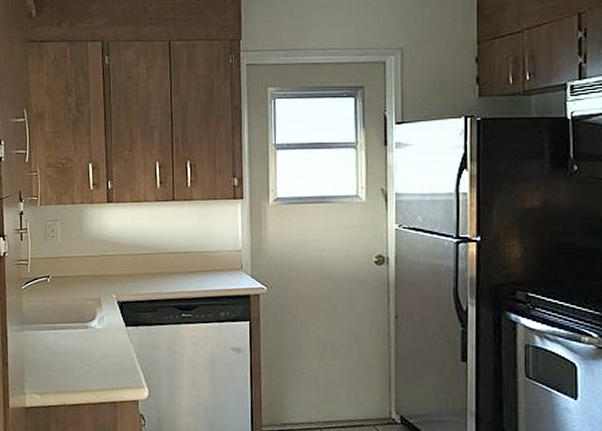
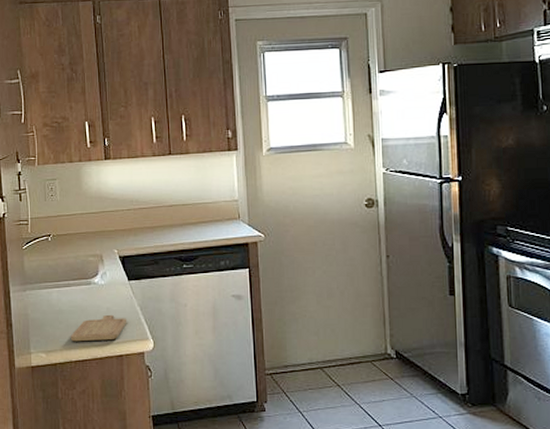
chopping board: none [65,359,123,386] -> present [70,314,127,342]

